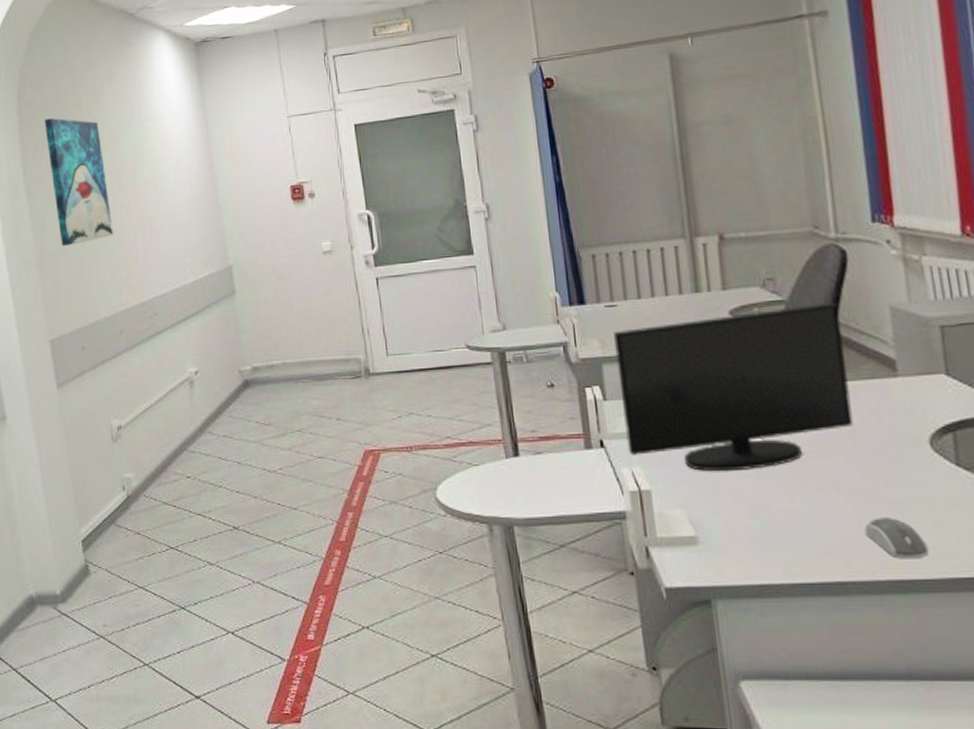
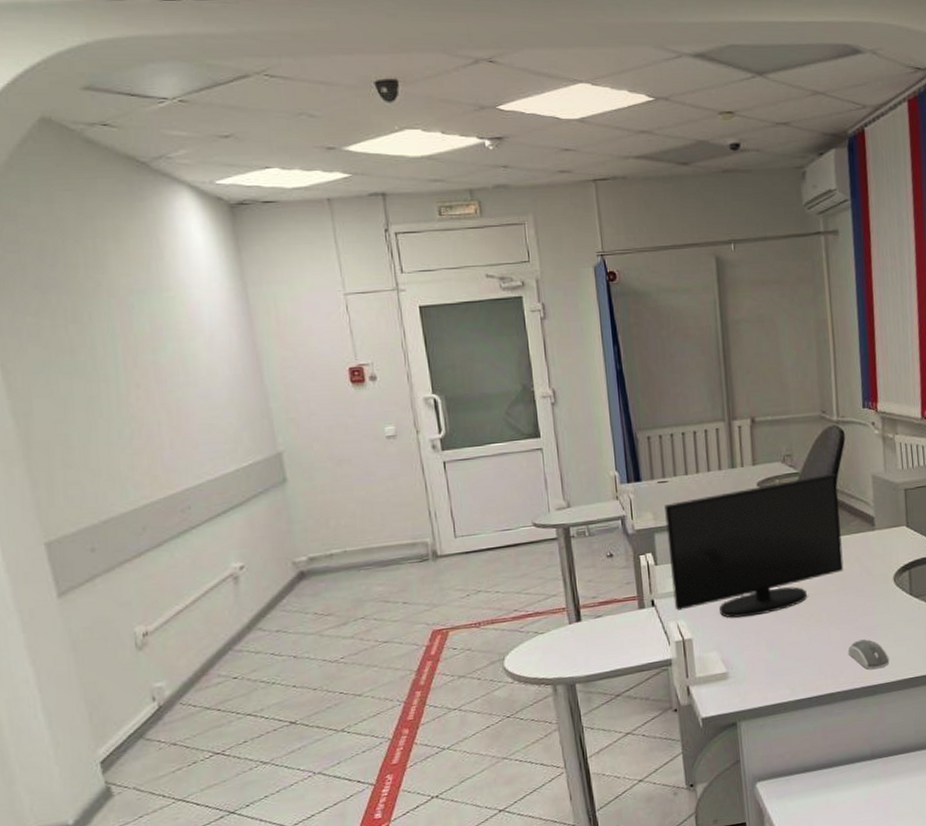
wall art: present [44,118,113,247] -> none [23,280,129,434]

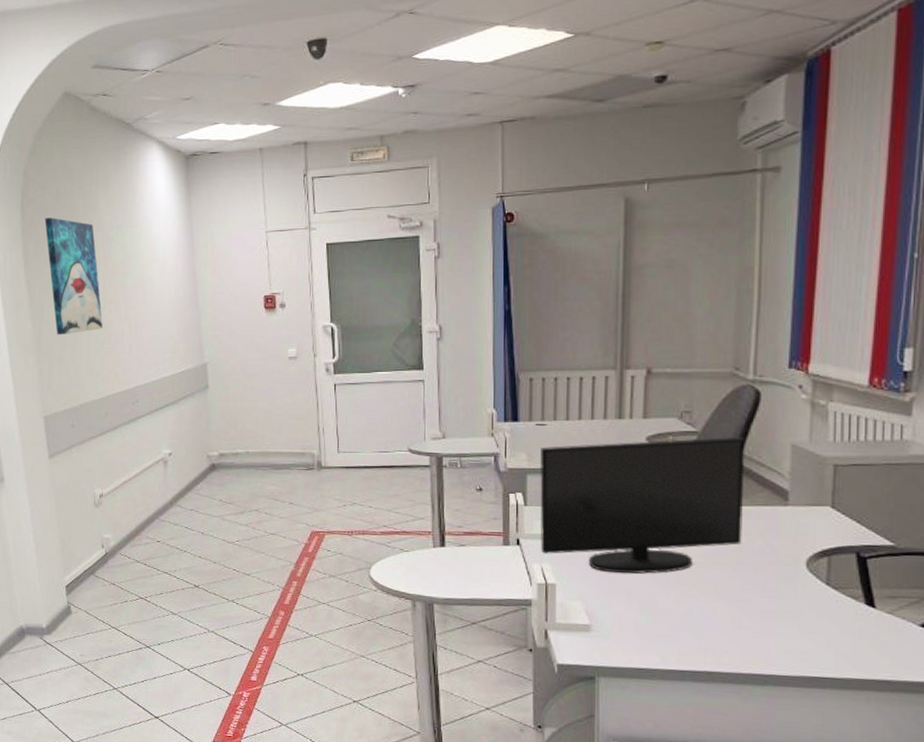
wall art: none [23,280,129,434] -> present [44,217,103,335]
computer mouse: present [847,639,890,670] -> none [736,622,789,658]

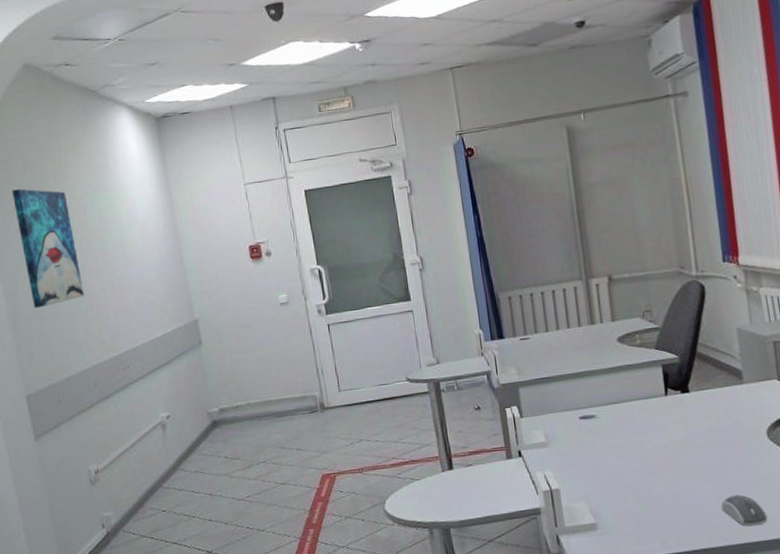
monitor: present [539,436,745,574] -> none [527,327,712,470]
computer mouse: none [736,622,789,658] -> present [721,494,768,526]

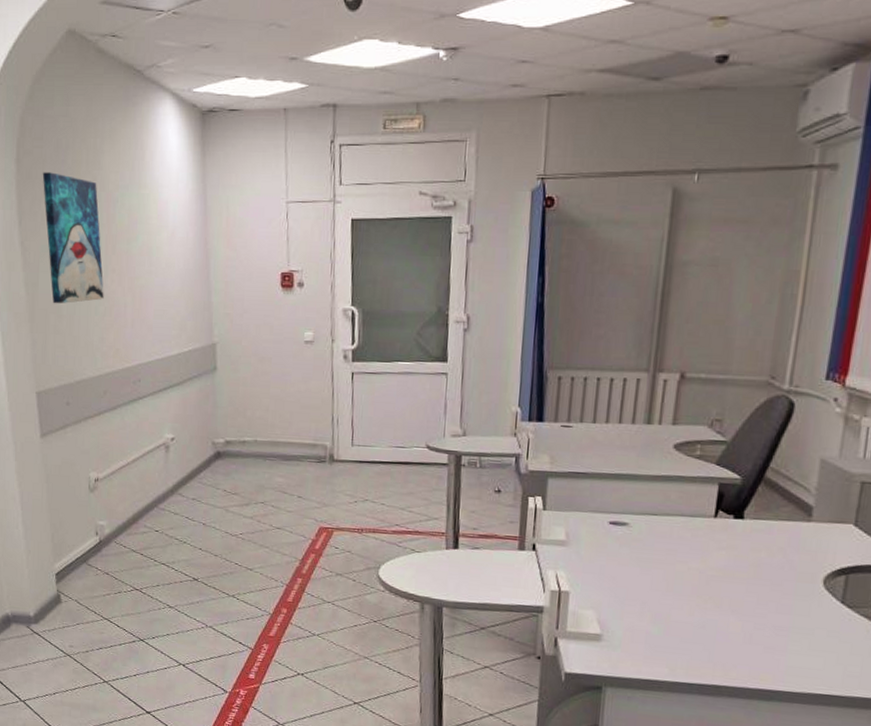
computer mouse: present [721,494,768,526] -> none [747,637,798,675]

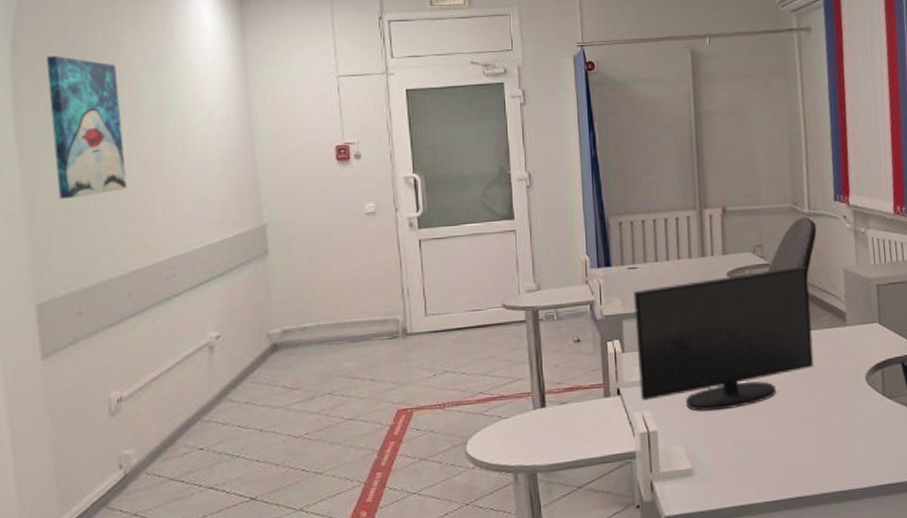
monitor: none [556,448,775,585] -> present [633,265,814,412]

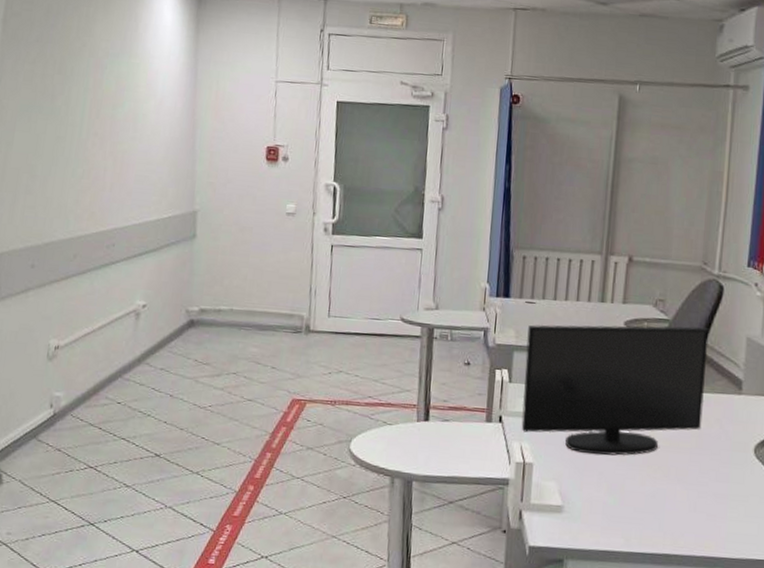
wall art: present [46,56,127,200] -> none [26,34,86,164]

